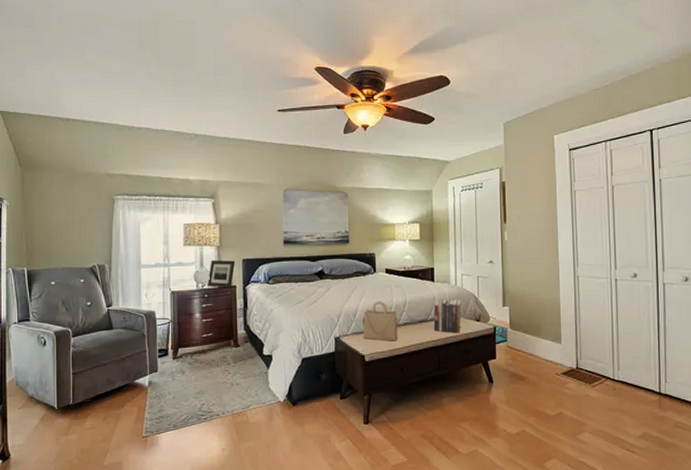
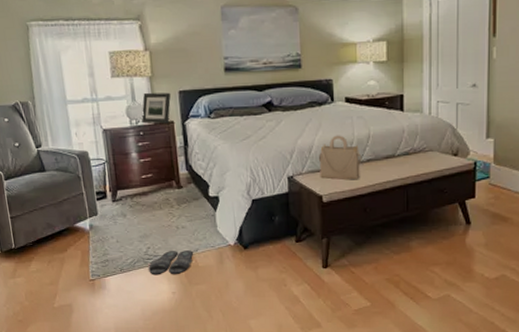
slippers: none [201,407,245,432] -> present [148,250,193,276]
books: present [433,298,461,334] -> none [402,130,436,171]

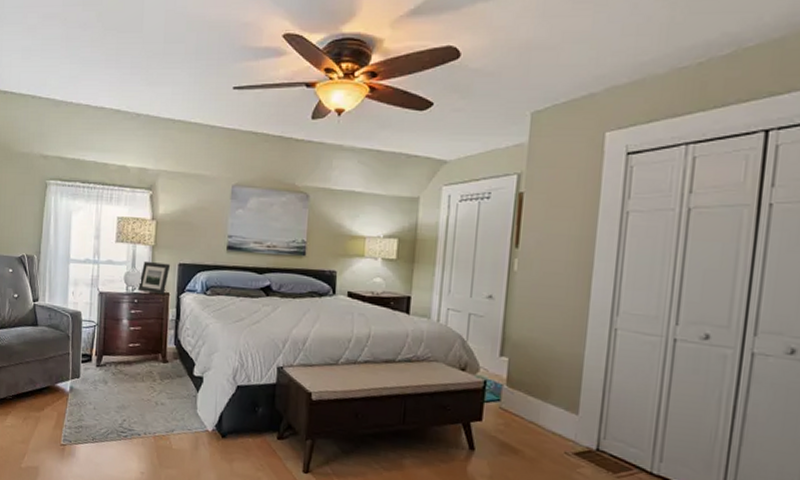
slippers: present [148,250,193,276] -> none [121,427,168,454]
handbag: present [319,135,362,180] -> none [312,330,360,381]

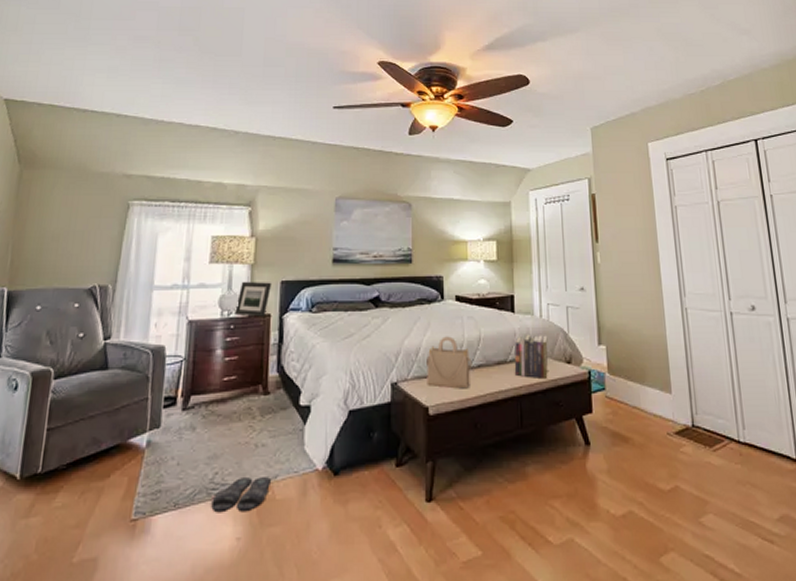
slippers: none [121,427,168,454] -> present [211,477,271,513]
handbag: none [312,330,360,381] -> present [427,336,473,389]
books: none [402,336,443,383] -> present [514,334,548,380]

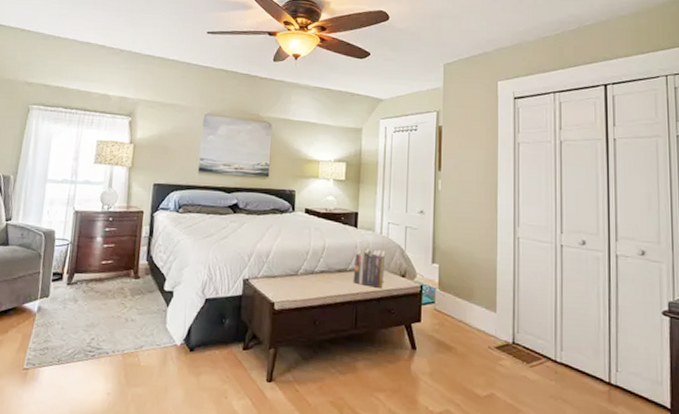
slippers: present [211,477,271,513] -> none [88,345,137,373]
picture frame: present [235,281,272,317] -> none [114,181,146,213]
handbag: present [427,336,473,389] -> none [274,243,316,290]

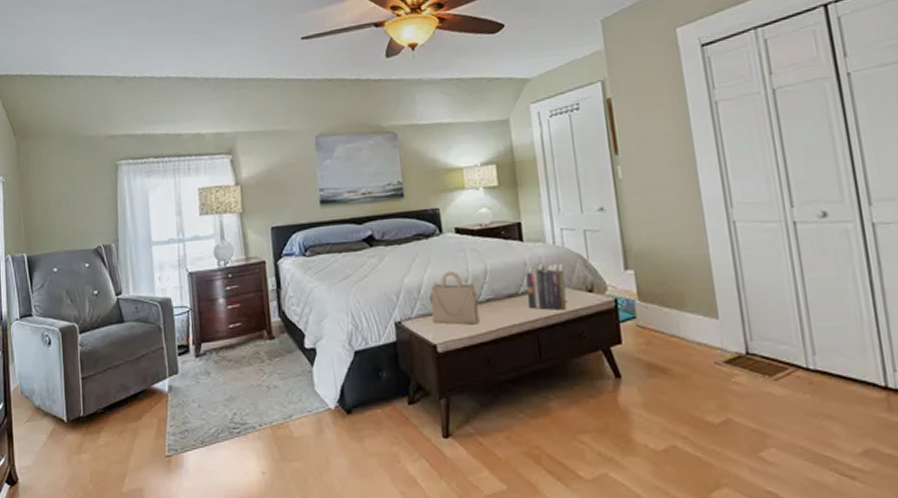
handbag: none [274,243,316,290] -> present [429,271,481,325]

